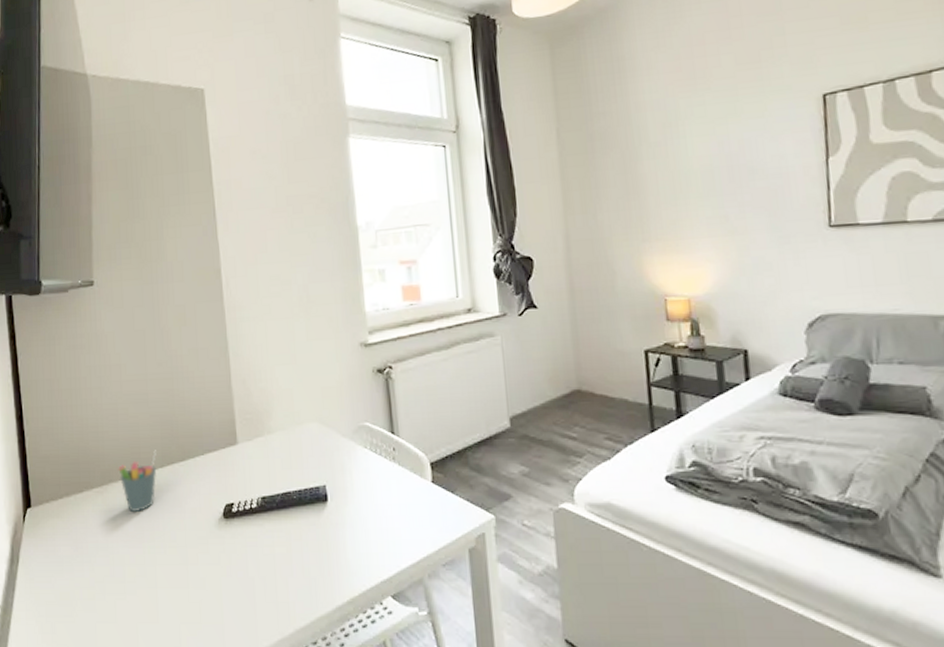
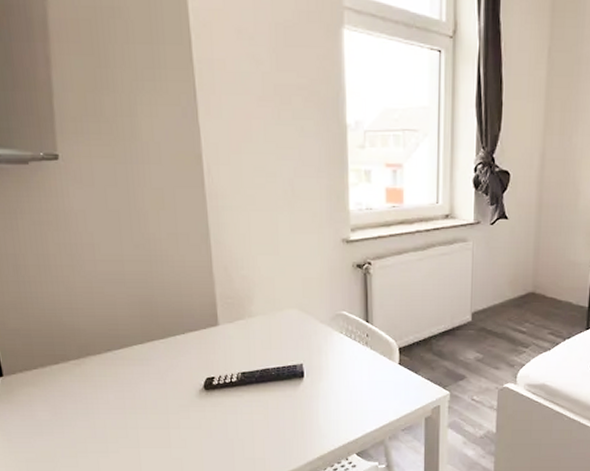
pen holder: present [118,450,157,512] -> none [95,327,137,382]

